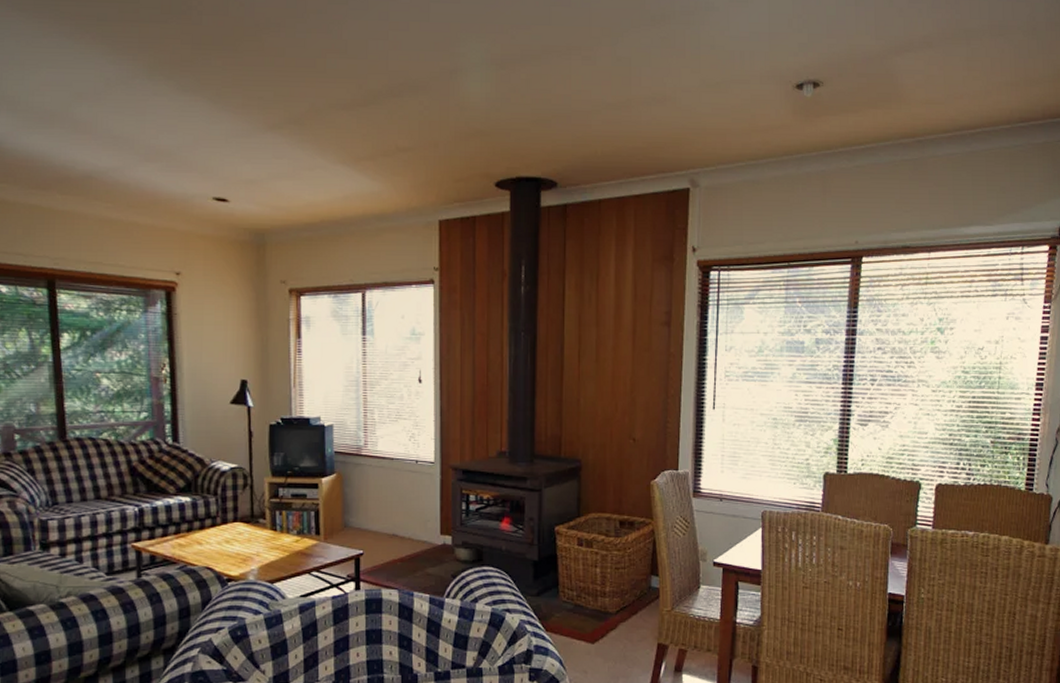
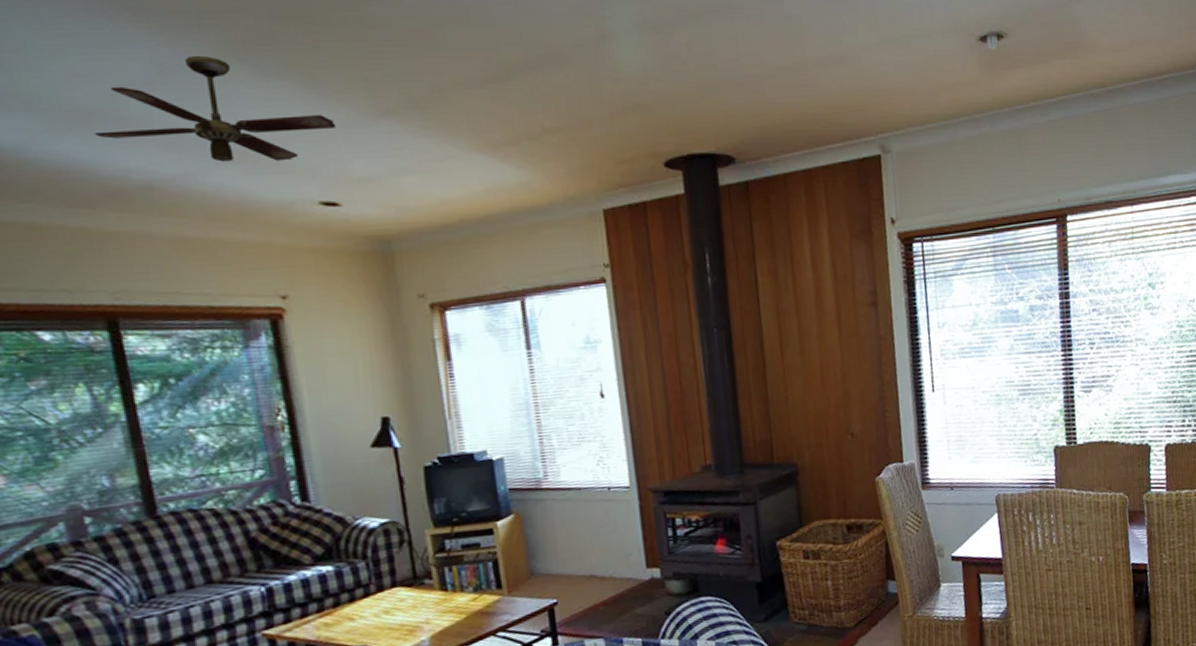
ceiling fan: none [54,72,233,162] -> present [94,55,337,162]

